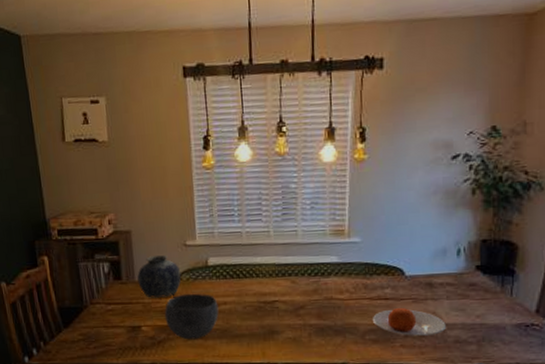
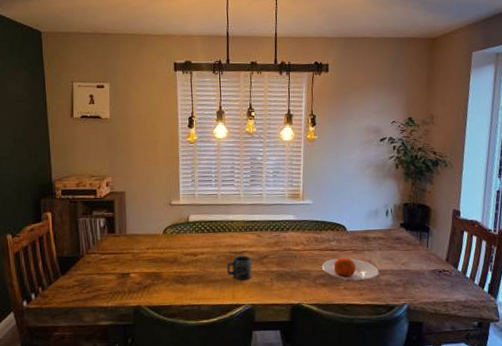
vase: present [137,255,182,298] -> none [129,213,166,249]
bowl: present [164,293,219,340] -> none [150,245,197,285]
cup: none [255,305,286,335] -> present [227,255,252,280]

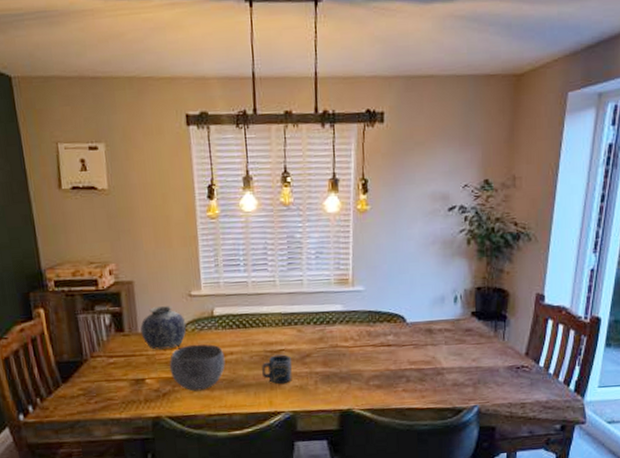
vase: none [129,213,166,249] -> present [140,306,187,350]
bowl: none [150,245,197,285] -> present [169,344,226,392]
plate: present [321,256,379,281] -> none [375,353,445,381]

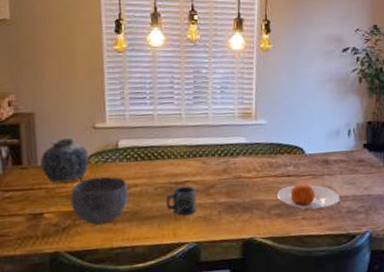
plate: none [375,353,445,381] -> present [276,183,340,209]

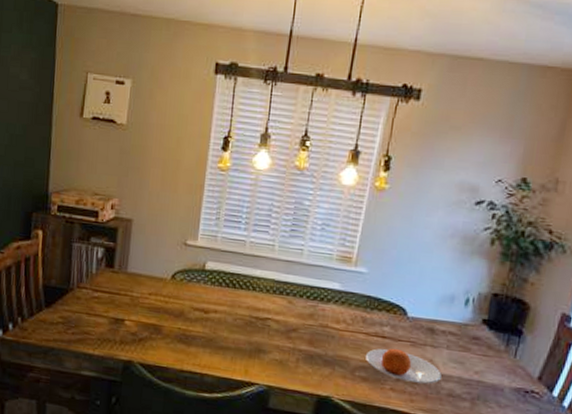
vase: present [40,138,90,183] -> none [130,249,176,295]
bowl: present [70,176,129,225] -> none [150,294,208,344]
cup: present [166,186,197,215] -> none [243,322,277,355]

